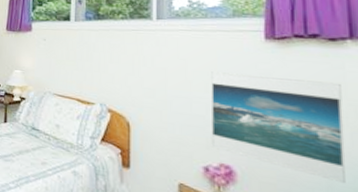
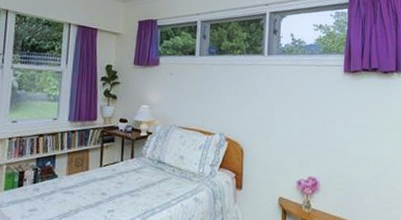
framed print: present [210,71,346,184] -> none [303,100,388,183]

